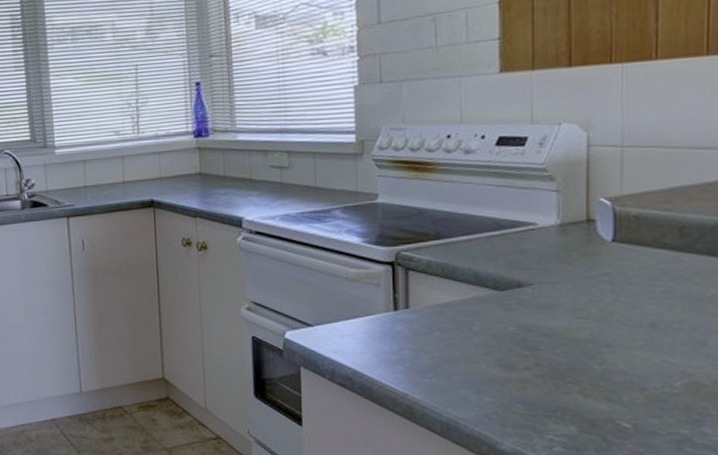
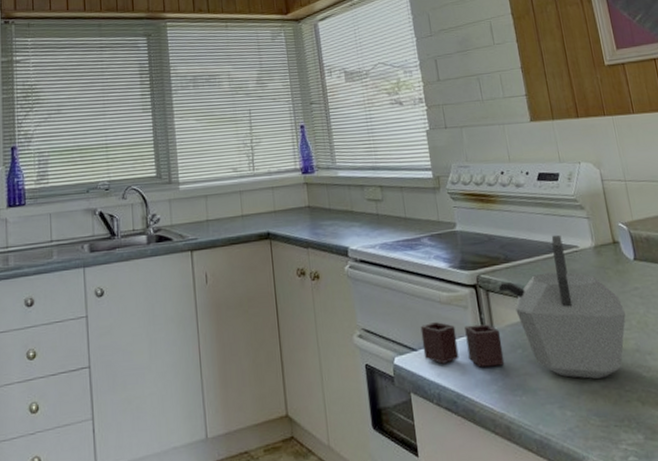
kettle: none [319,209,585,367] -> present [420,234,626,379]

